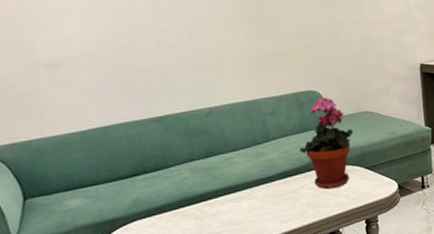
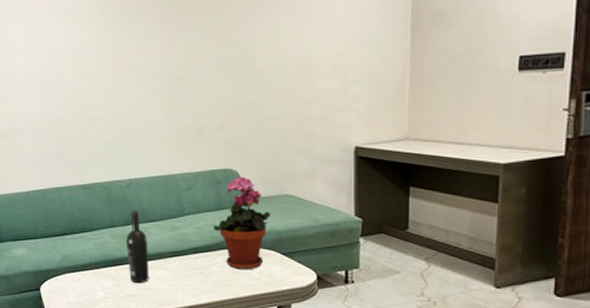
wine bottle: none [208,140,236,220] -> present [126,210,149,284]

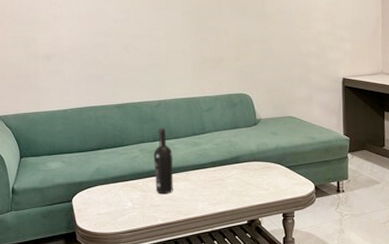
potted plant: present [213,176,271,269] -> none [229,100,277,181]

